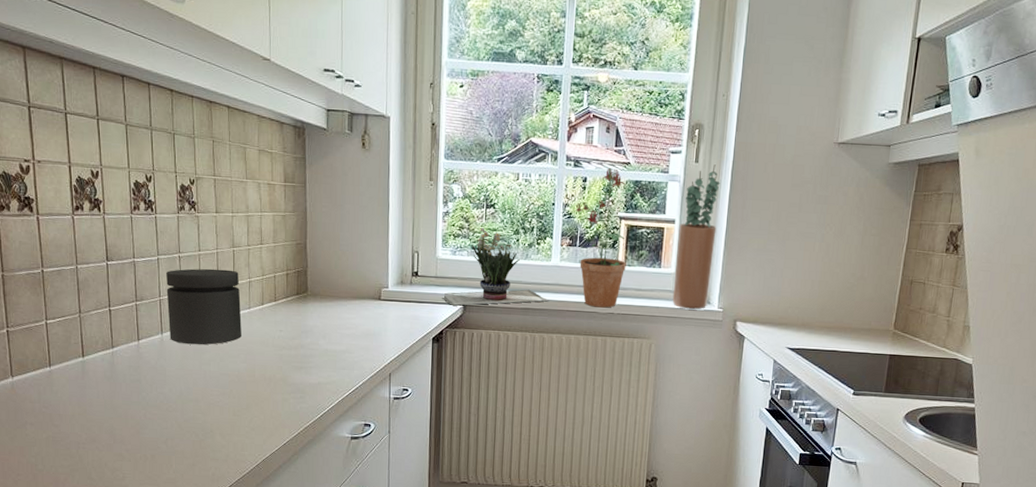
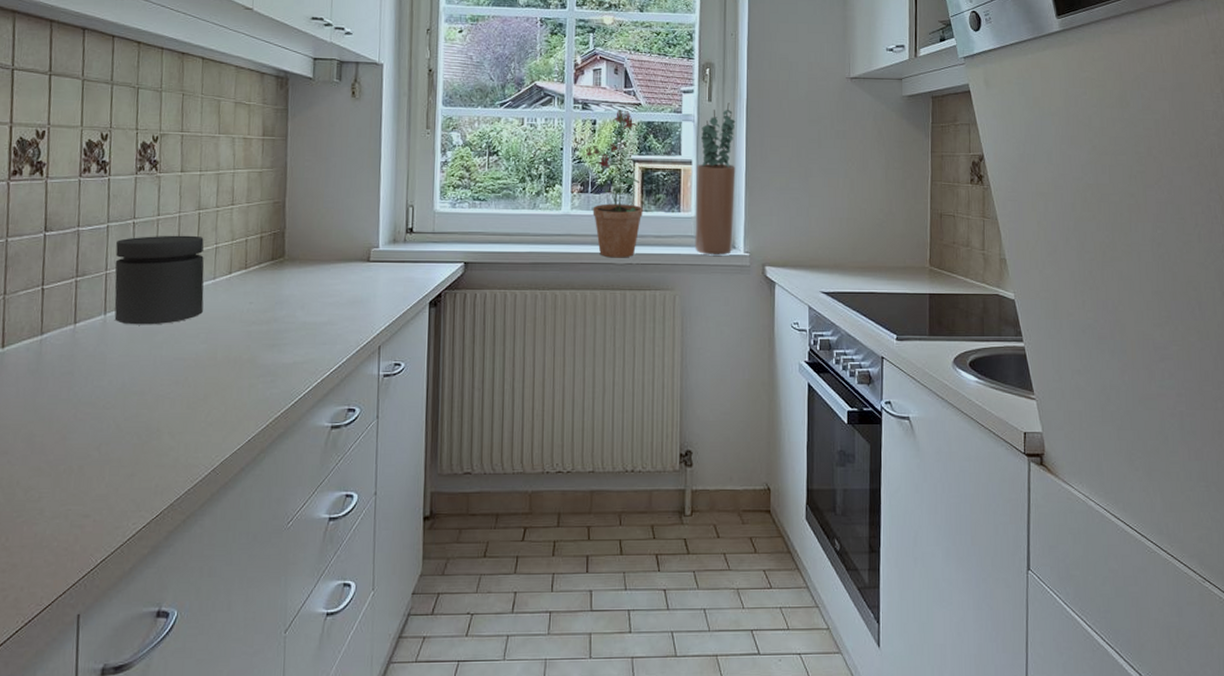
potted flower: present [442,227,549,306] -> none [440,176,560,264]

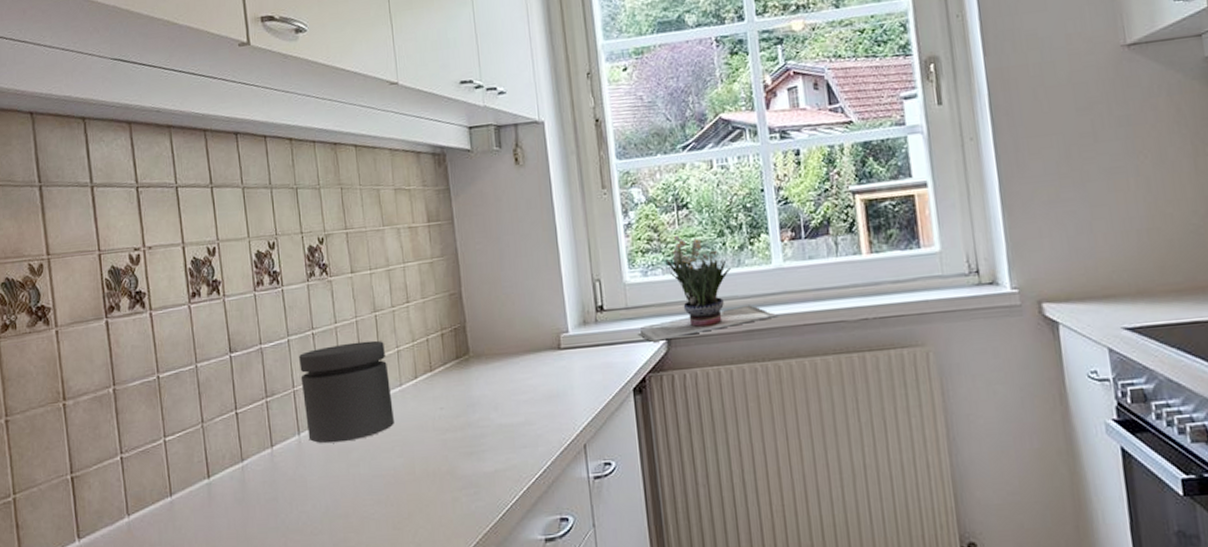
potted flower: none [440,176,560,264] -> present [638,235,778,342]
potted plant: present [585,109,643,258] -> none [791,132,873,315]
vase: present [695,103,736,256] -> none [934,103,996,298]

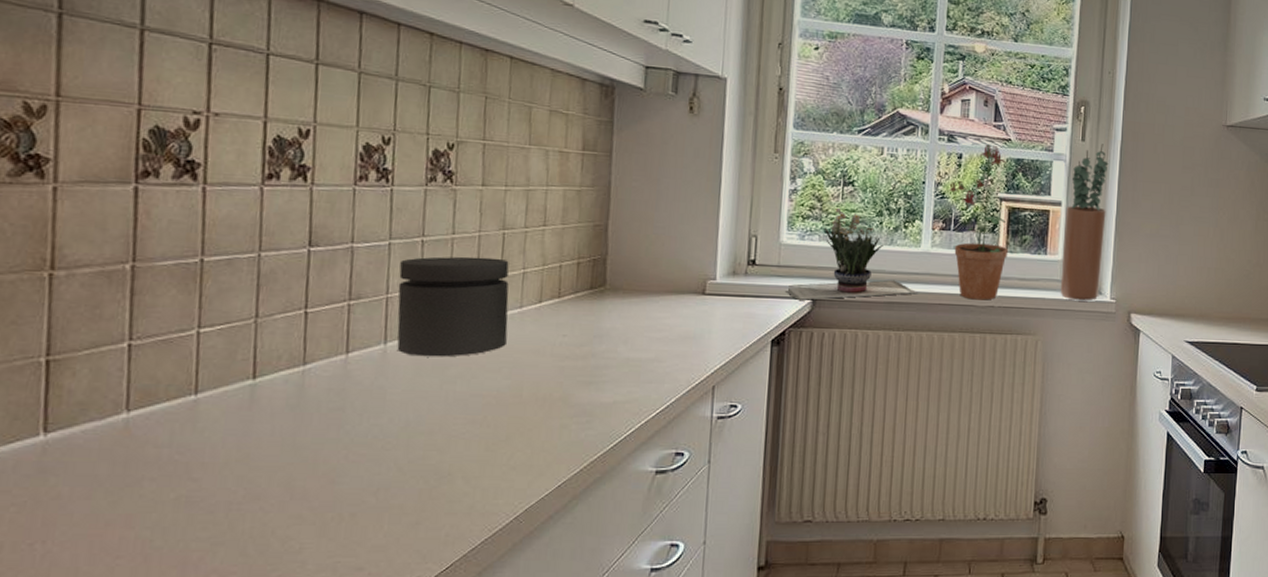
potted plant: none [791,132,873,315] -> present [949,144,1008,300]
vase: none [934,103,996,298] -> present [1060,144,1109,302]

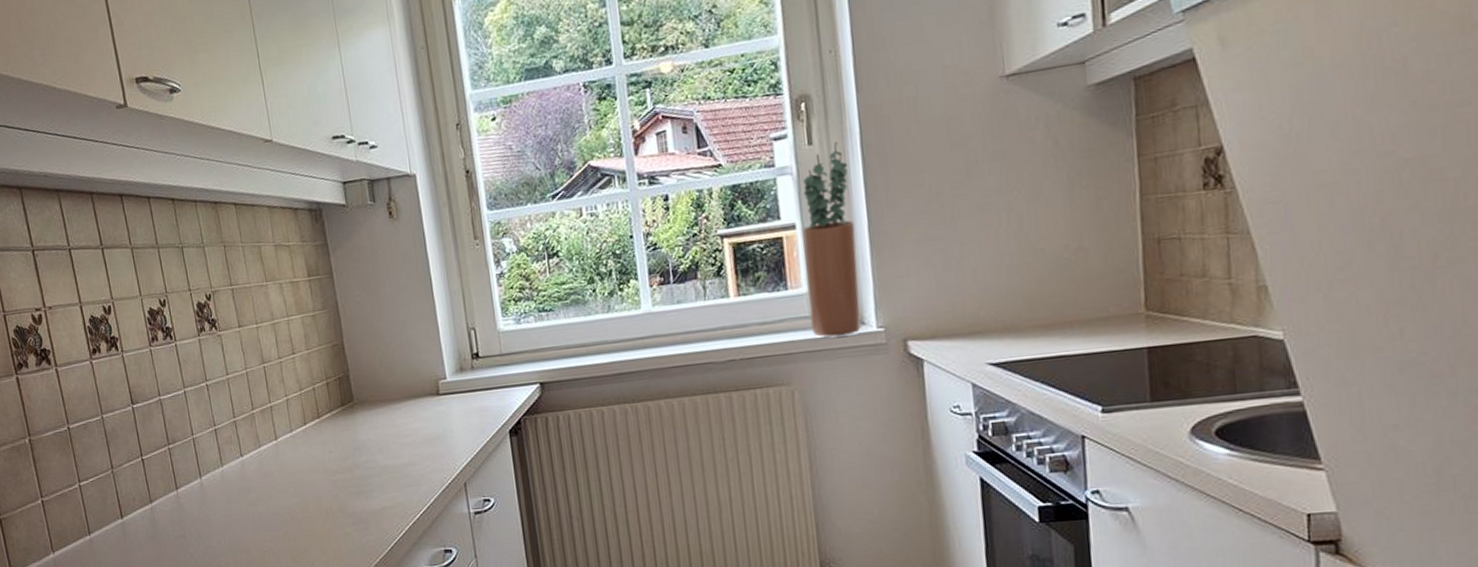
jar: present [397,256,509,358] -> none [195,390,287,486]
potted flower: present [785,207,917,300] -> none [513,283,647,386]
potted plant: present [949,144,1008,300] -> none [660,176,741,357]

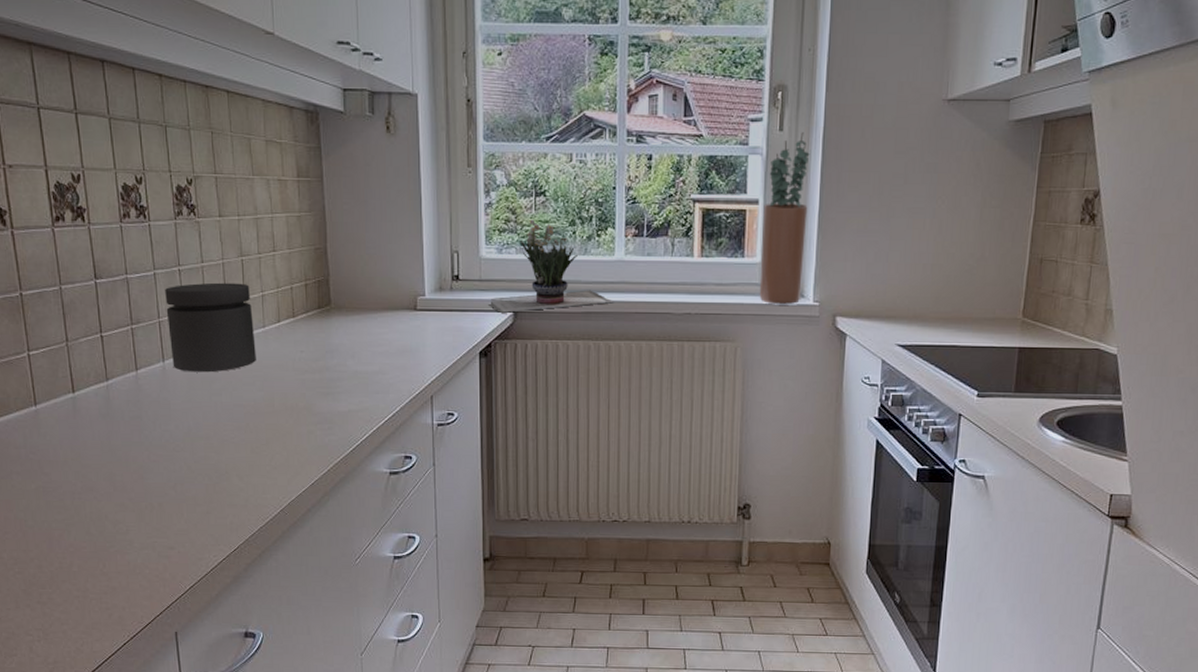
jar: none [195,390,287,486] -> present [165,282,256,373]
potted flower: none [513,283,647,386] -> present [488,219,614,313]

